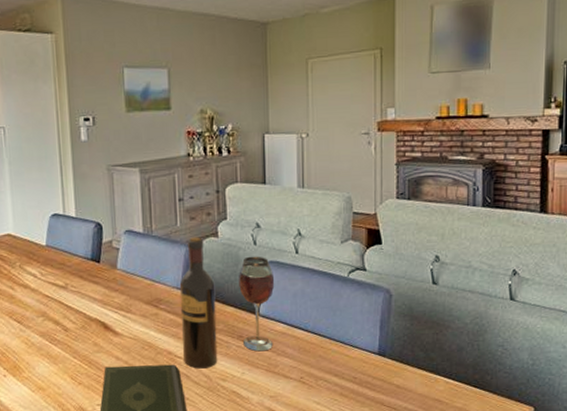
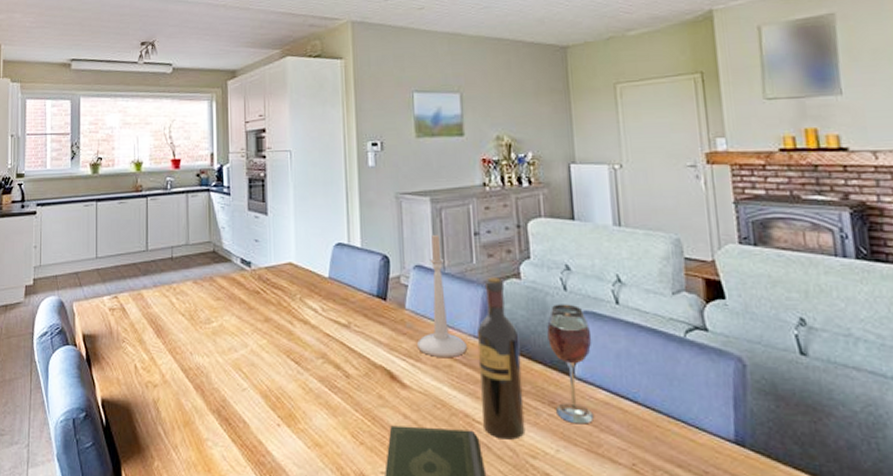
candlestick: none [128,201,172,308] -> present [417,234,468,357]

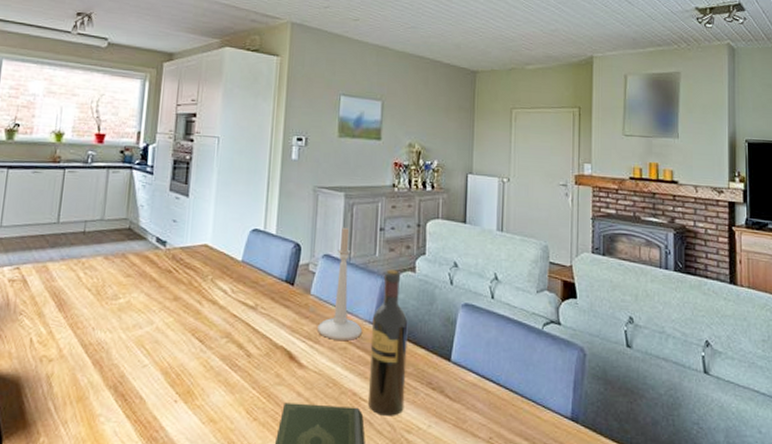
wineglass: present [547,304,593,425] -> none [432,296,469,403]

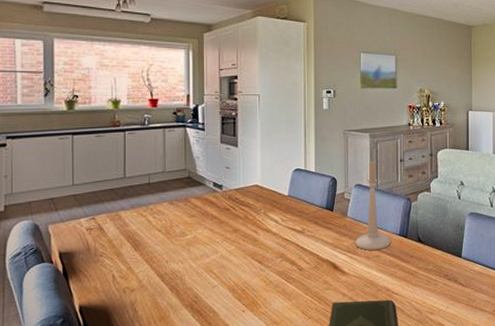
wine bottle: present [367,269,408,416] -> none [398,191,427,304]

